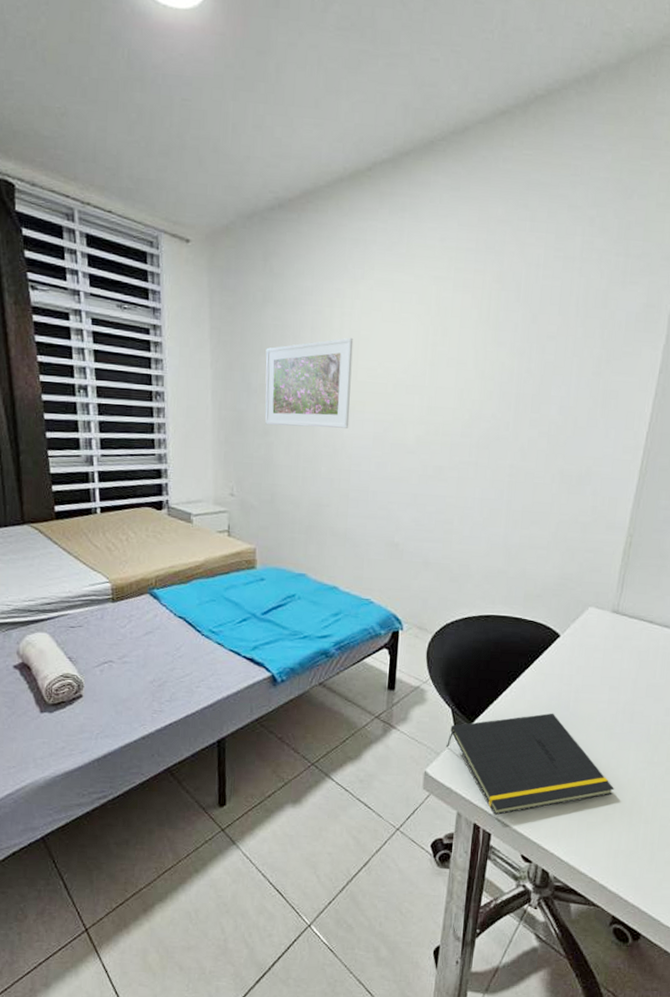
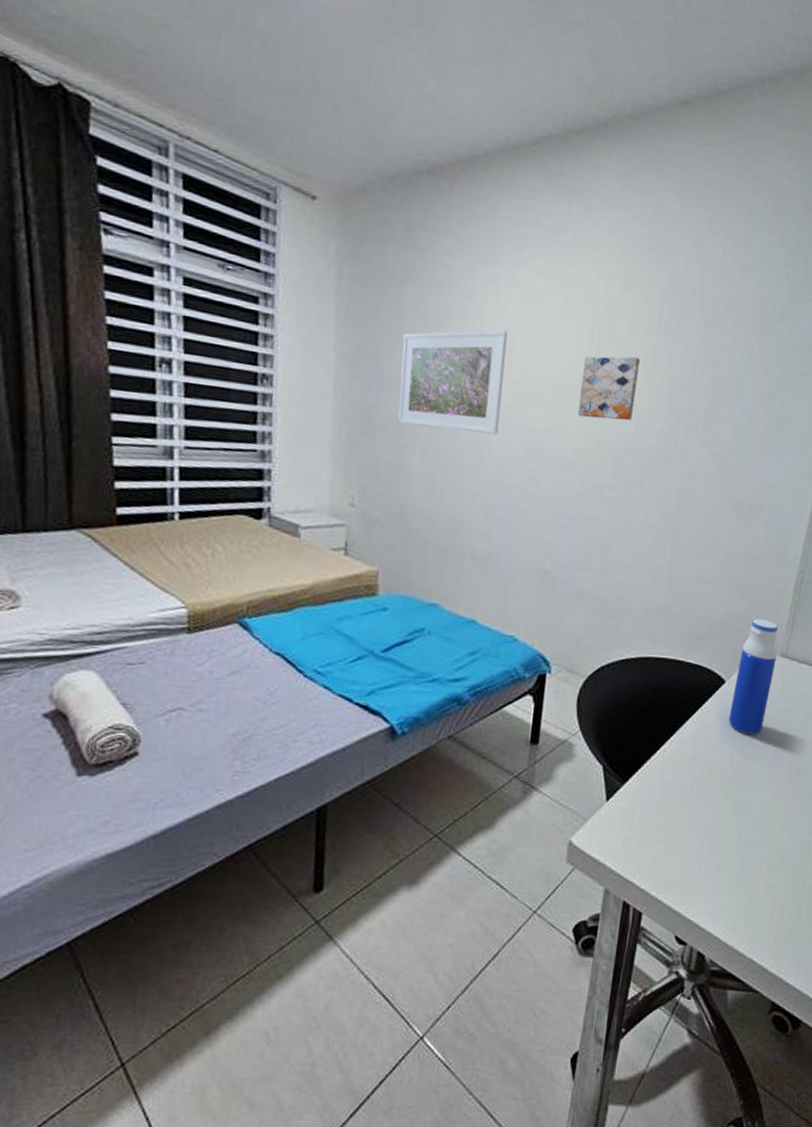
wall art: none [417,351,472,408] -> present [577,356,641,421]
notepad: present [447,713,614,816] -> none [596,769,778,891]
water bottle: none [564,579,609,682] -> present [728,618,778,735]

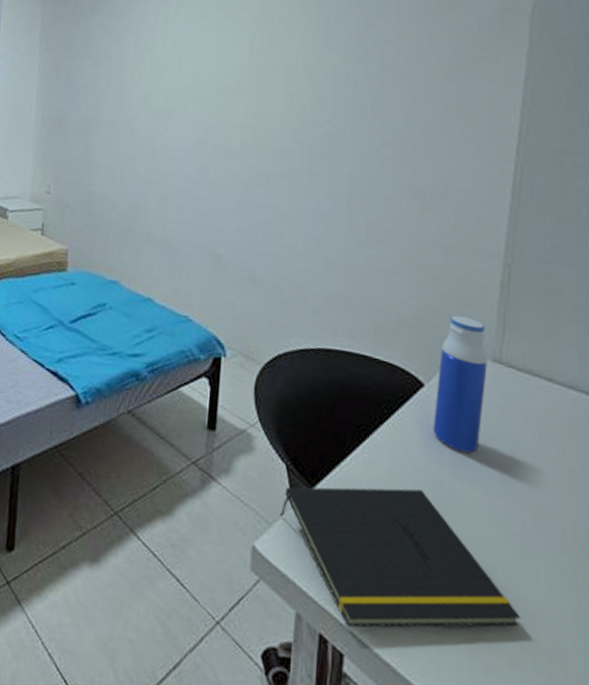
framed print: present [398,329,508,435] -> none [86,42,177,131]
wall art: present [577,356,641,421] -> none [242,55,302,113]
notepad: none [596,769,778,891] -> present [281,486,520,628]

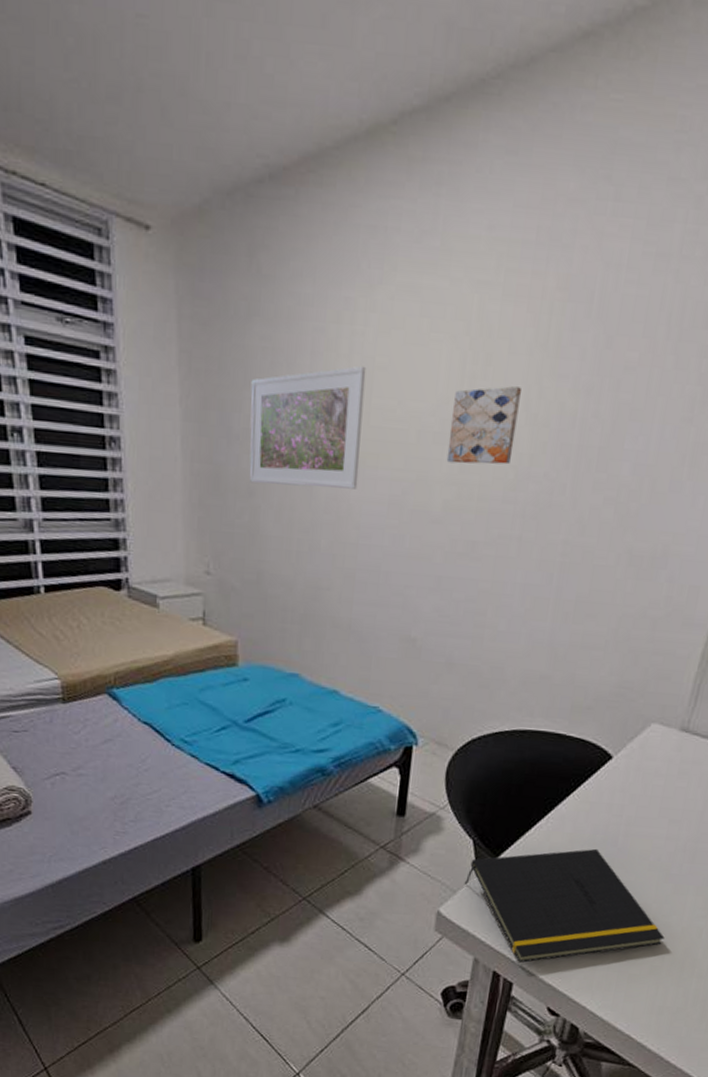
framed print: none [86,42,177,131] -> present [249,365,367,489]
wall art: none [242,55,302,113] -> present [446,386,522,465]
water bottle: present [433,315,487,453] -> none [614,688,679,814]

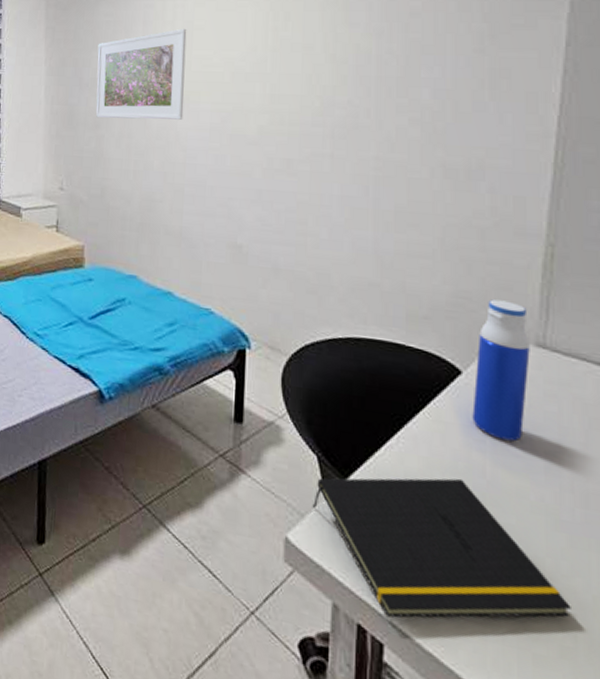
wall art: present [446,386,522,465] -> none [258,35,320,96]
water bottle: none [614,688,679,814] -> present [472,299,530,442]

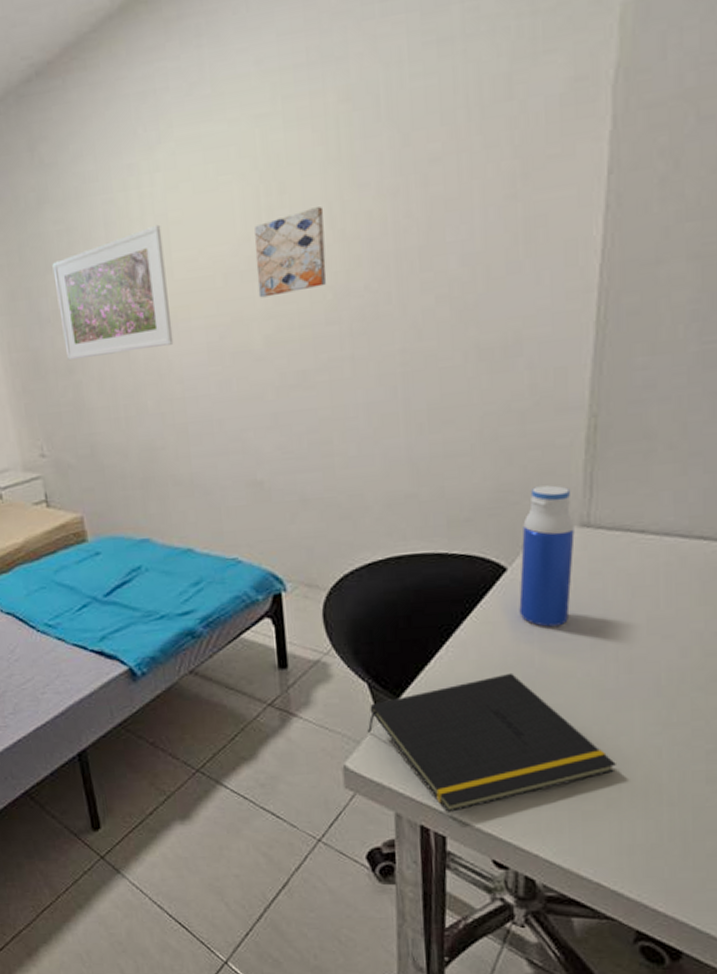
wall art: none [258,35,320,96] -> present [254,207,327,298]

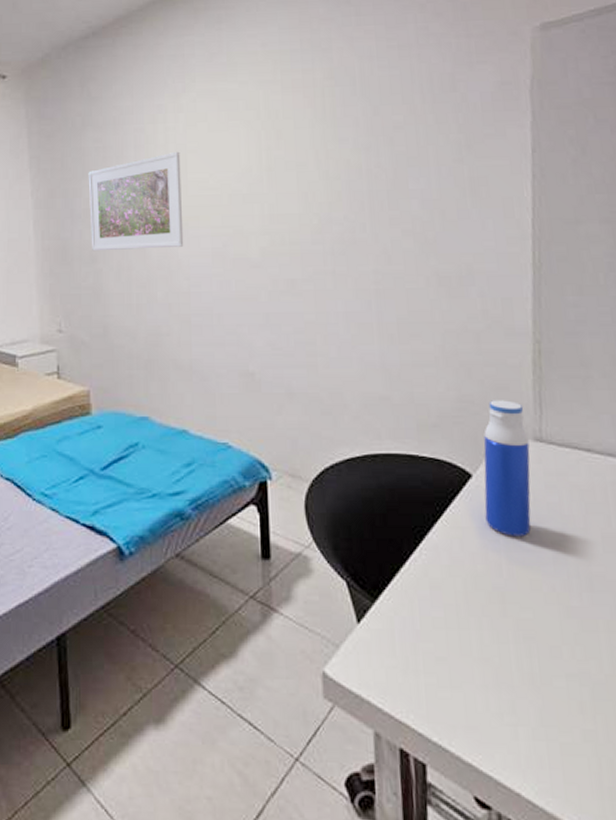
wall art: present [254,207,327,298] -> none [255,152,313,217]
notepad: present [368,672,616,813] -> none [347,581,588,736]

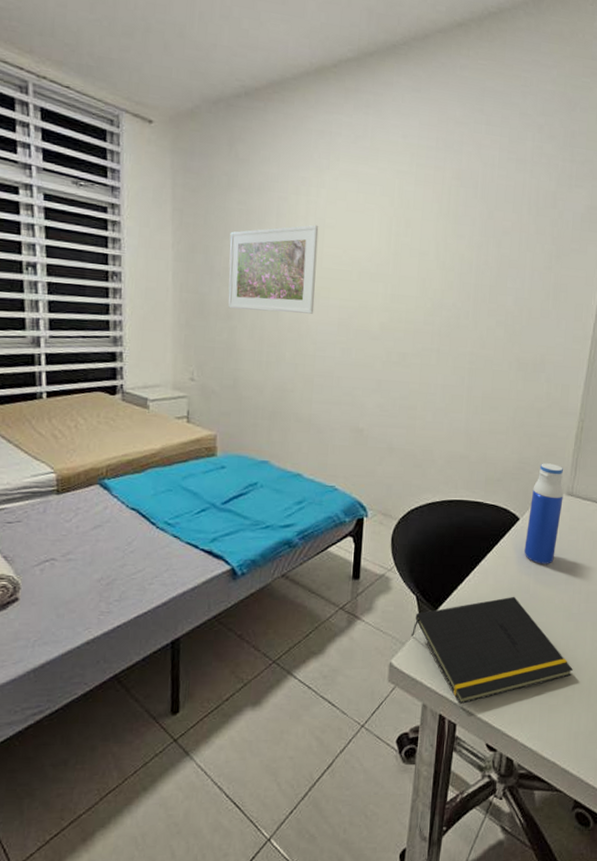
notepad: none [347,581,588,736] -> present [412,596,573,705]

